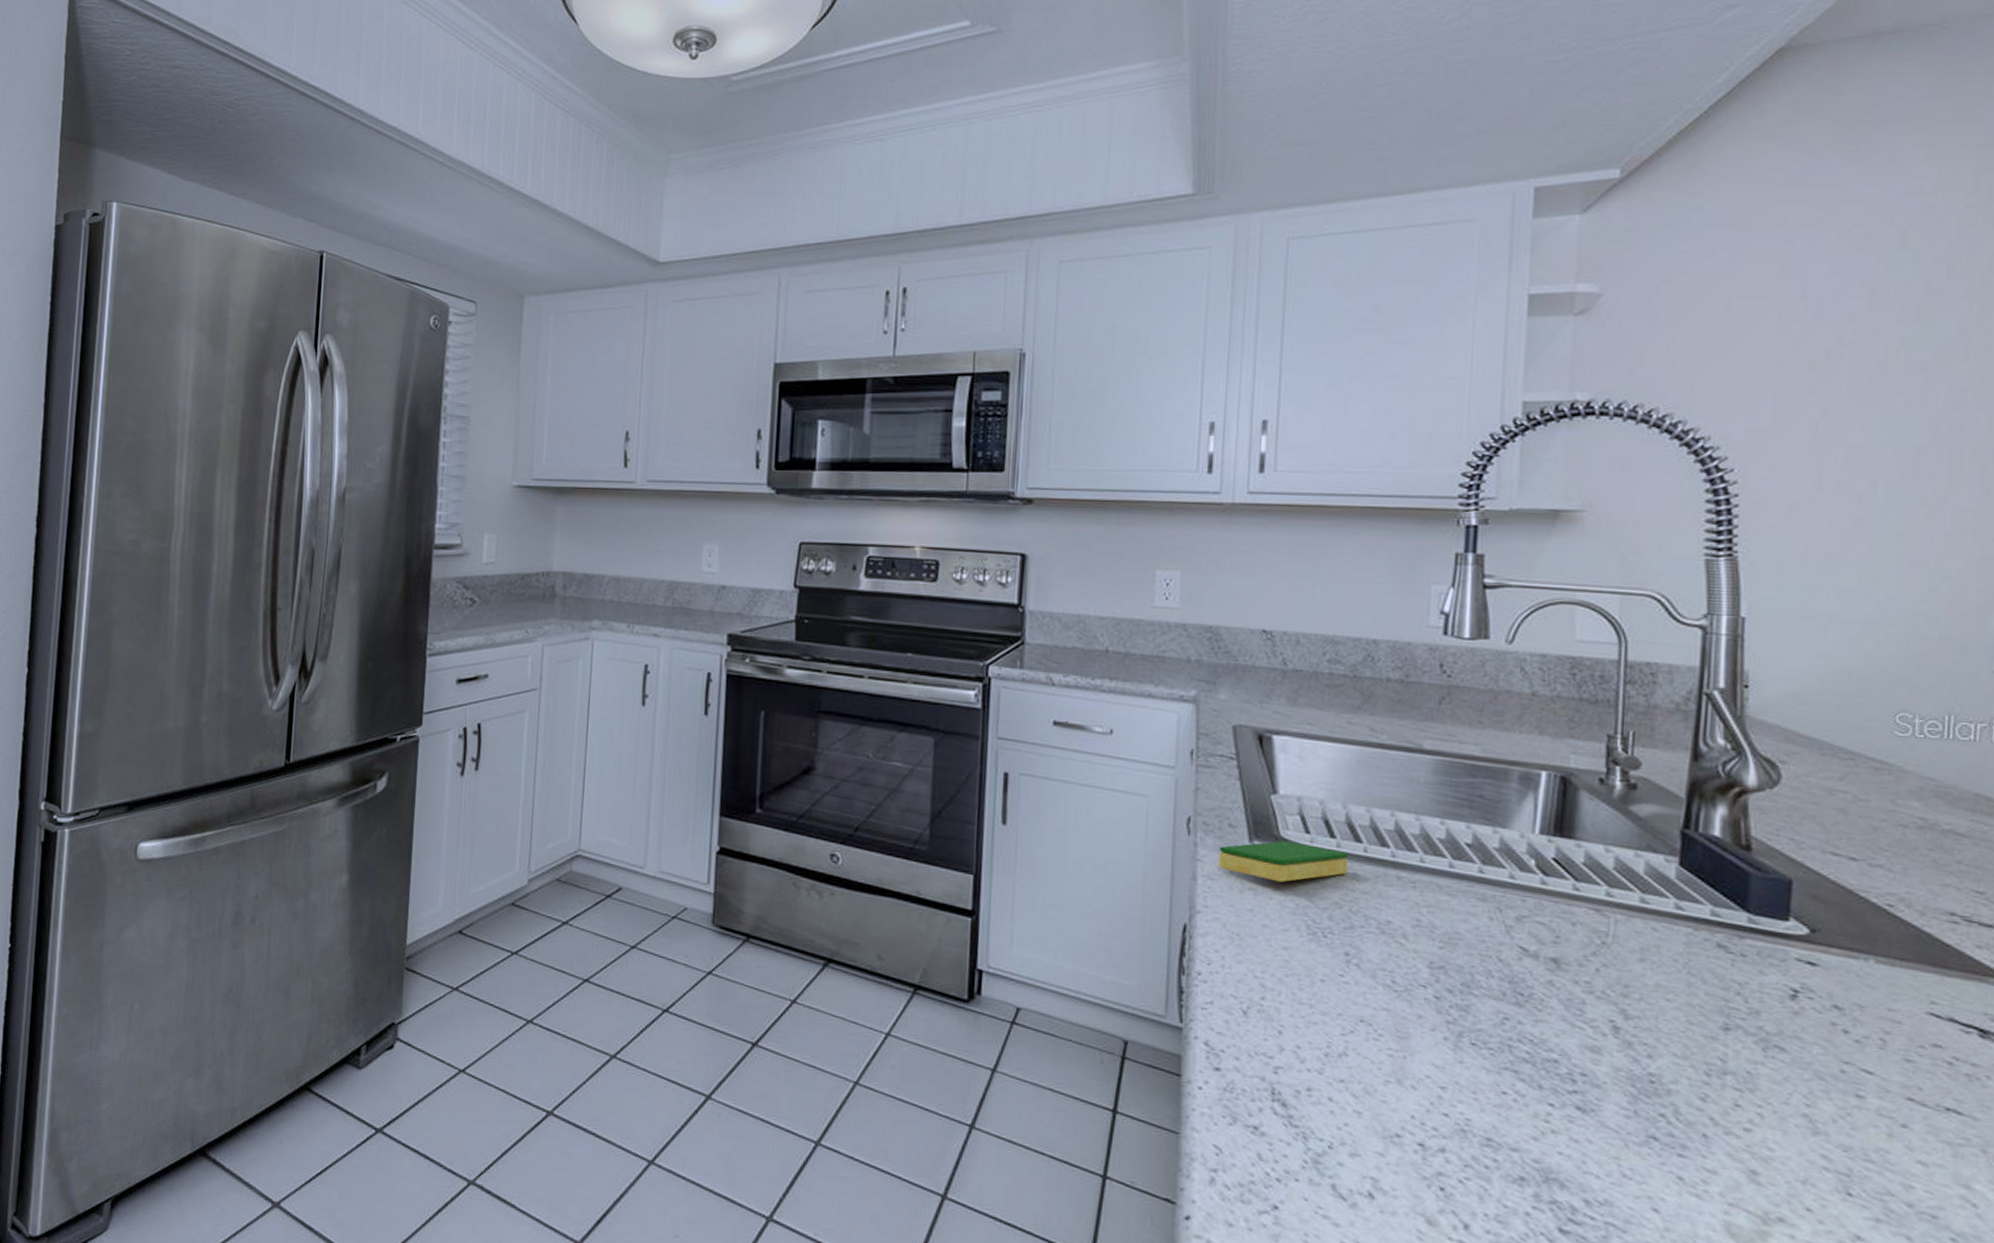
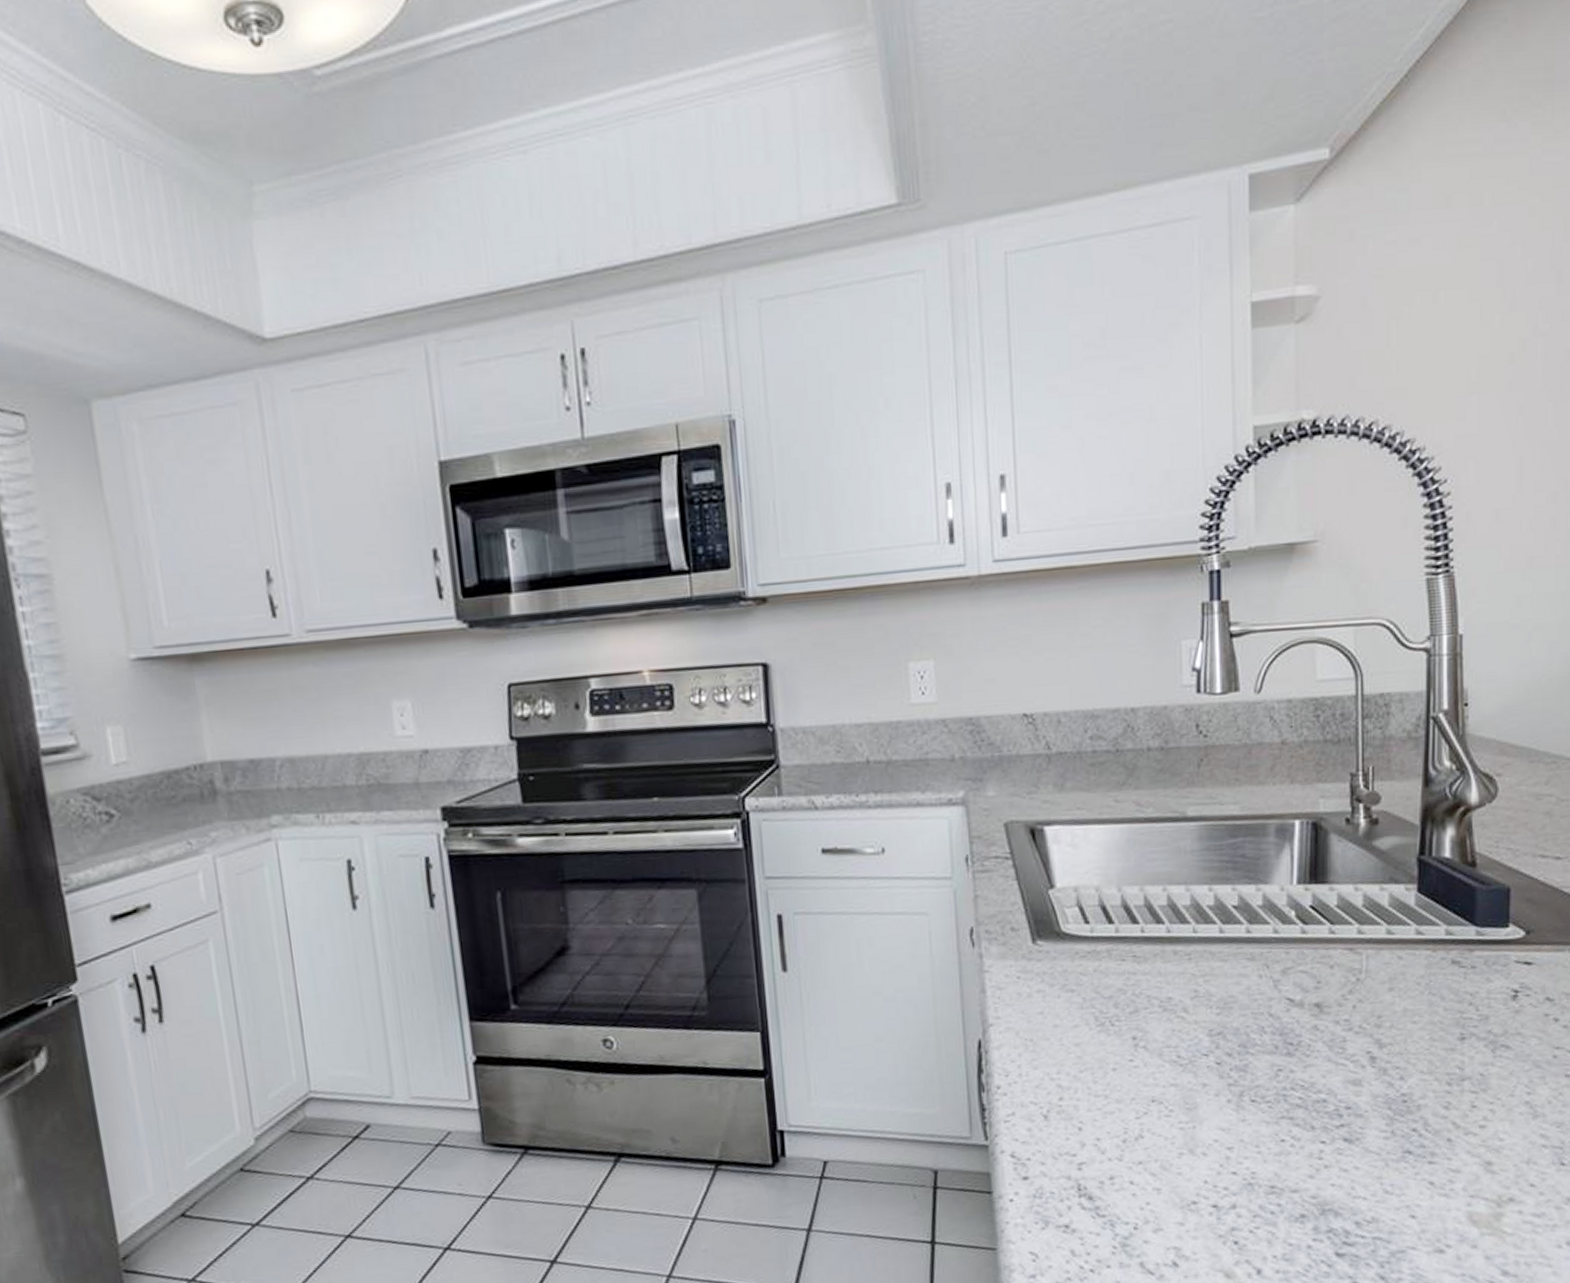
dish sponge: present [1218,841,1349,882] -> none [1004,935,1128,979]

